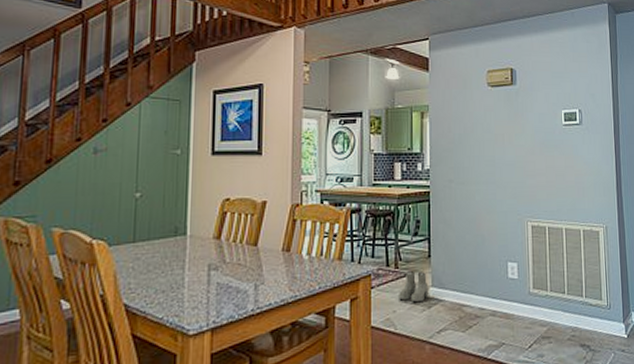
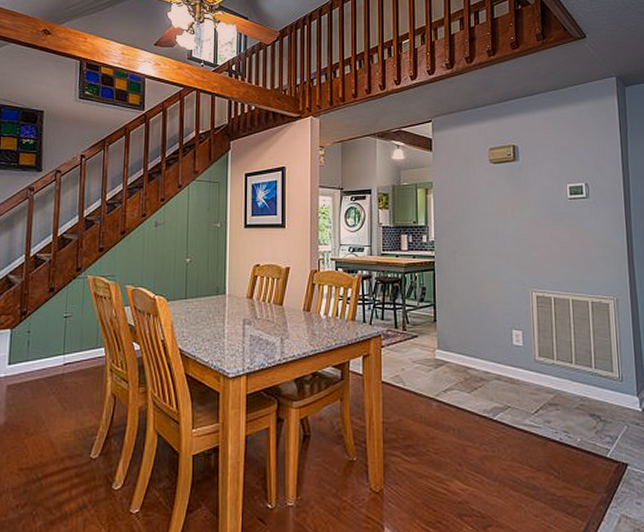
boots: present [399,271,429,303] -> none [407,334,435,363]

